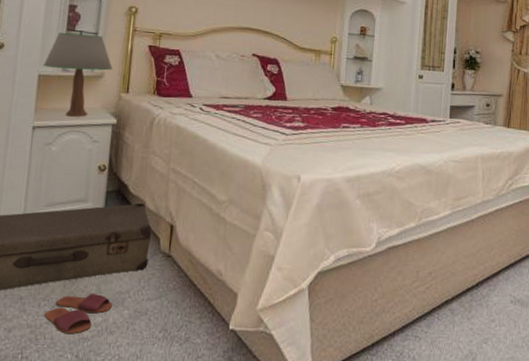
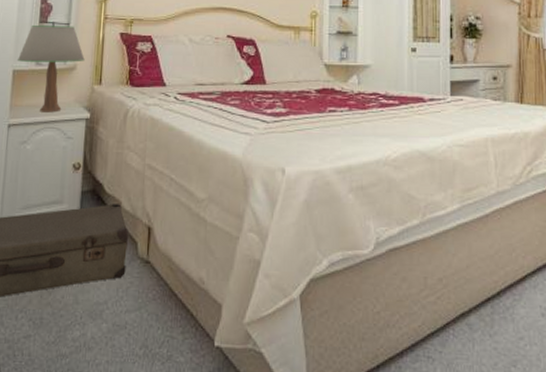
slippers: present [44,294,112,334] -> none [22,305,90,350]

